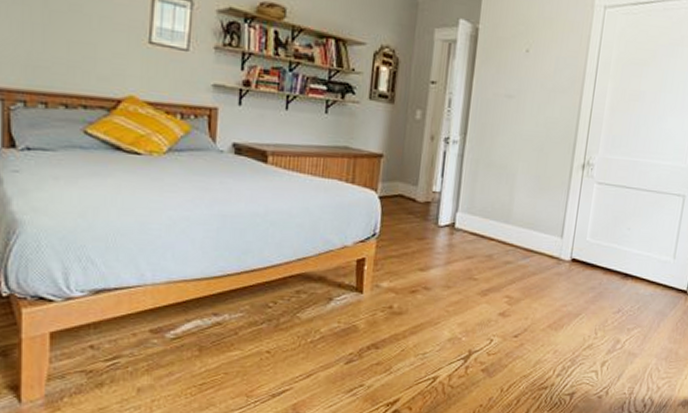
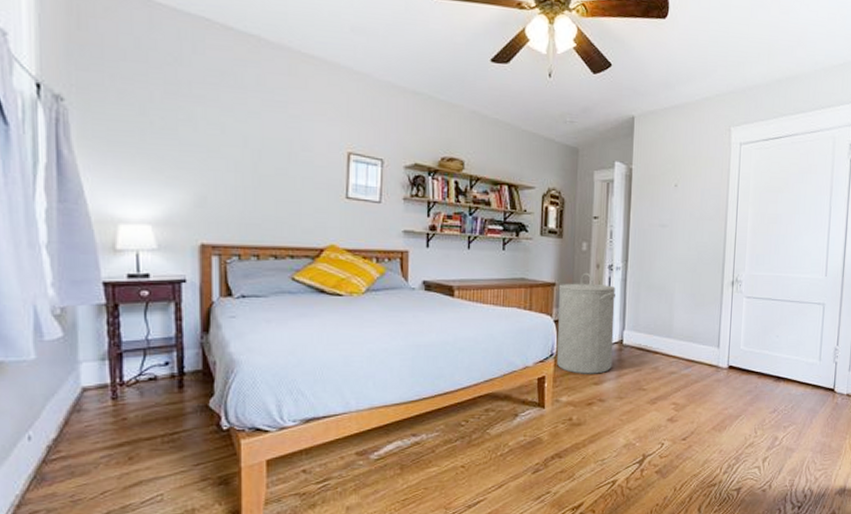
laundry hamper: none [379,144,451,259] -> present [557,272,616,374]

